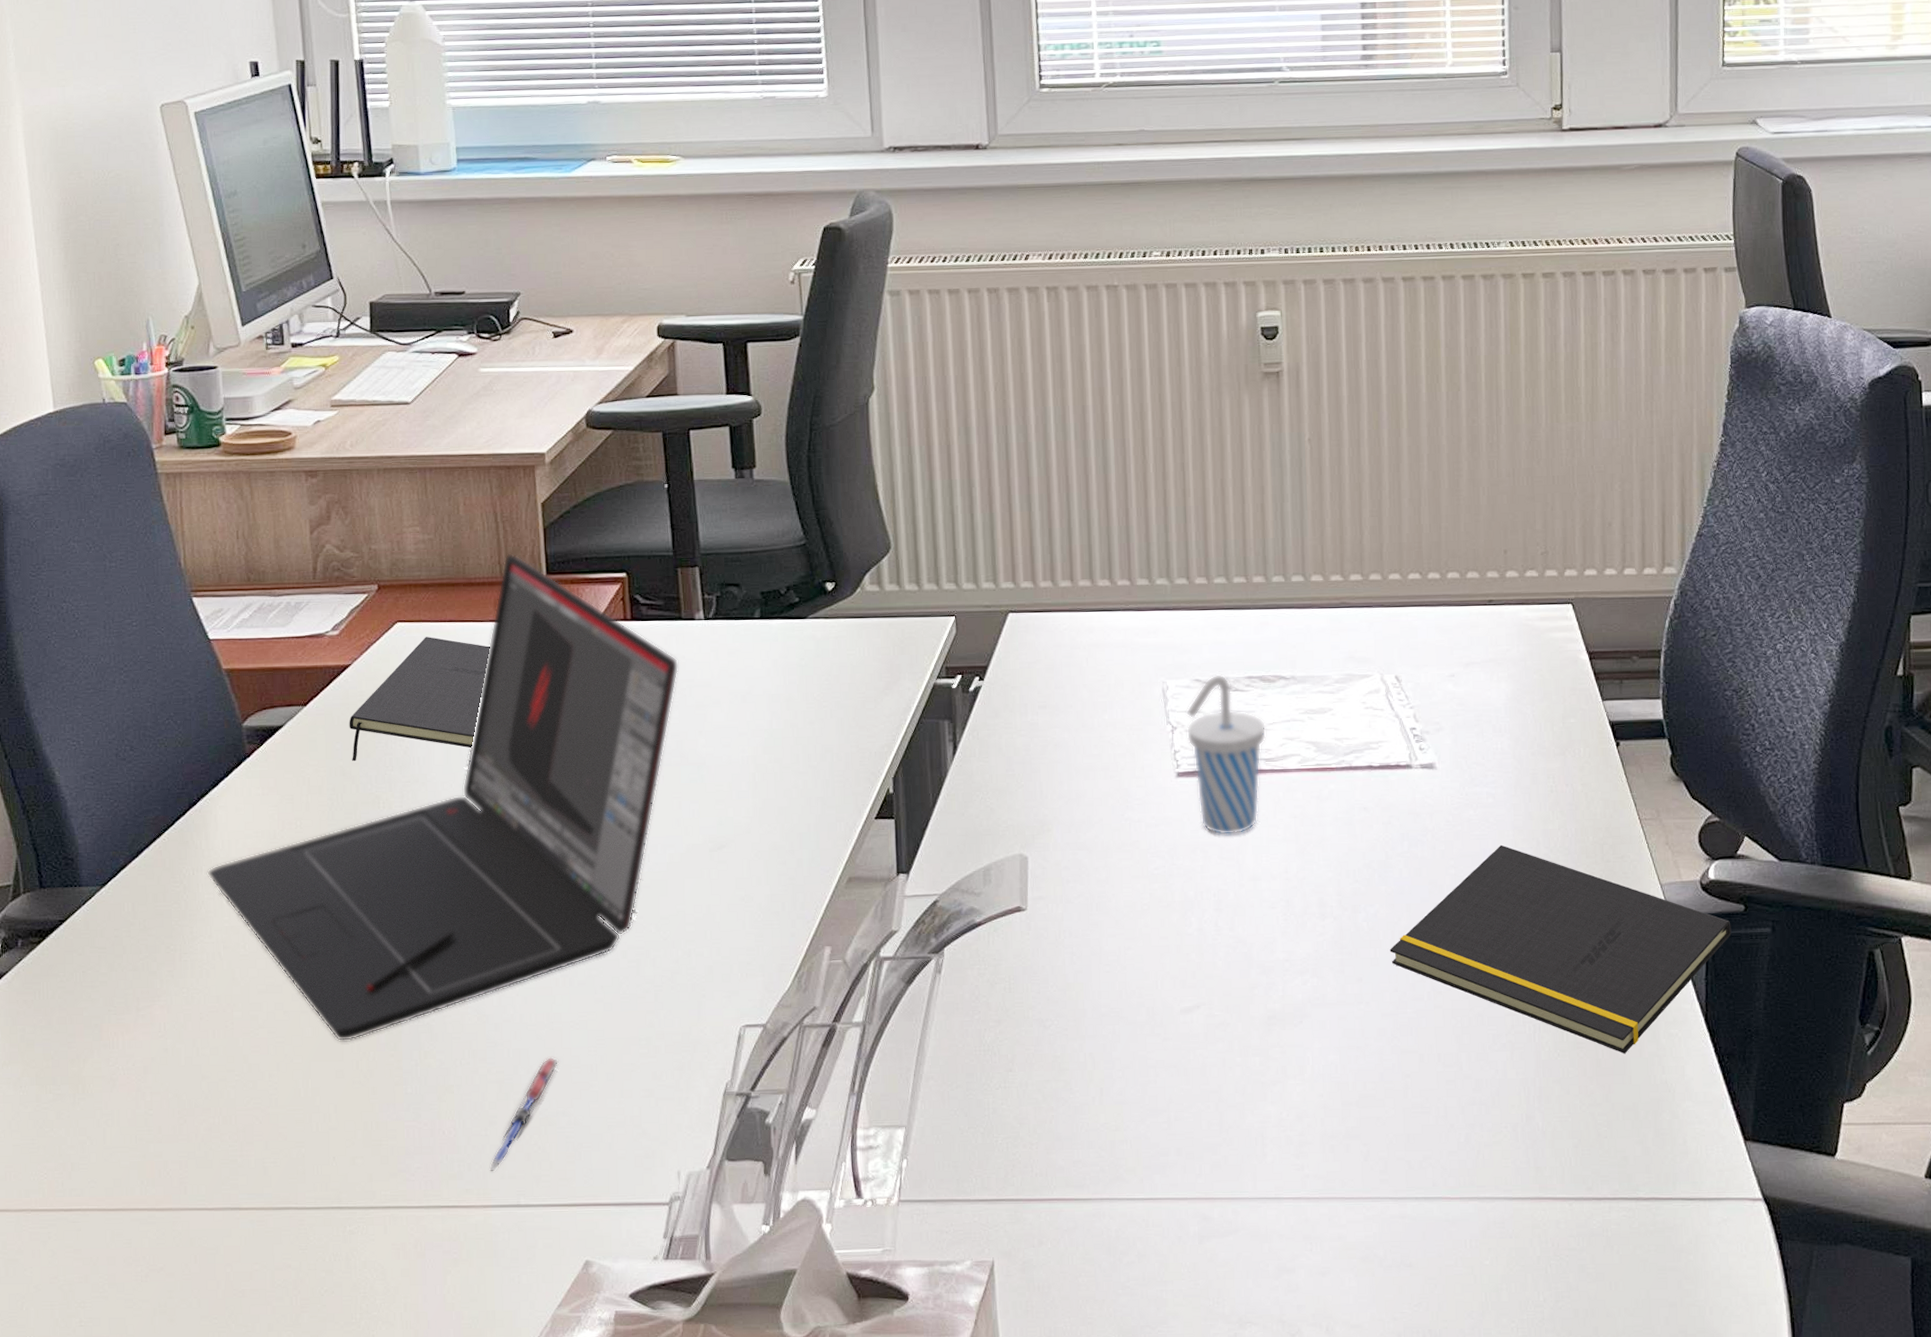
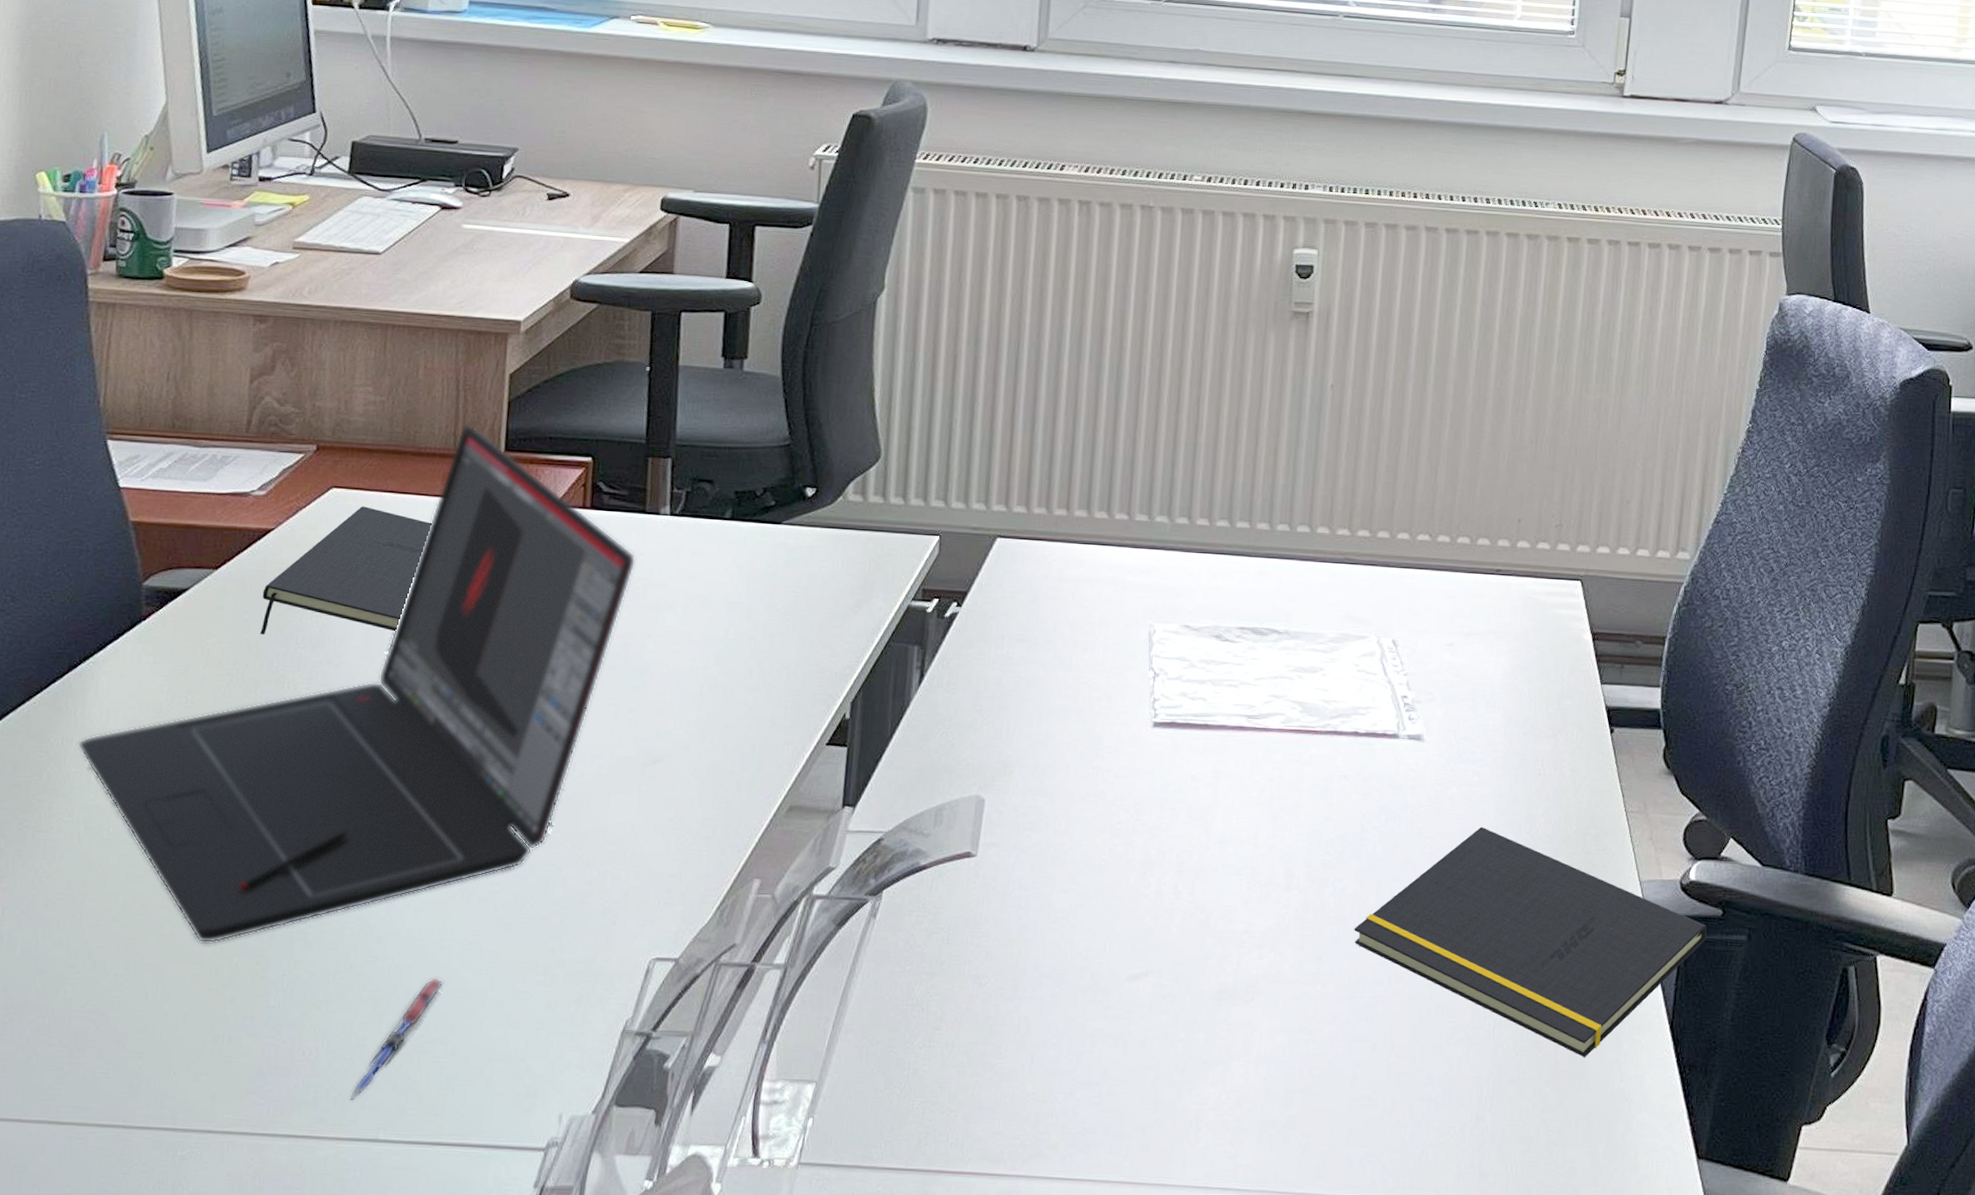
cup: present [1186,673,1267,836] -> none [1168,621,1253,794]

